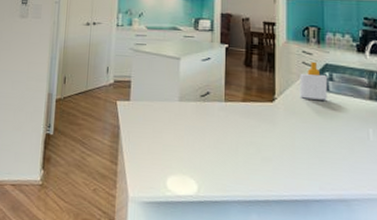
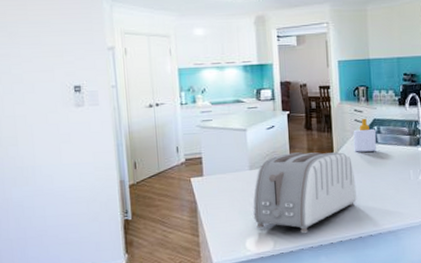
toaster: none [178,89,300,183] -> present [253,152,357,234]

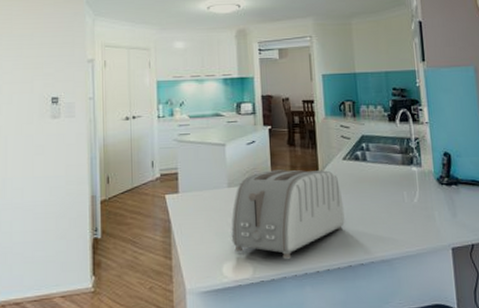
soap bottle: present [353,118,376,152] -> none [339,134,365,171]

